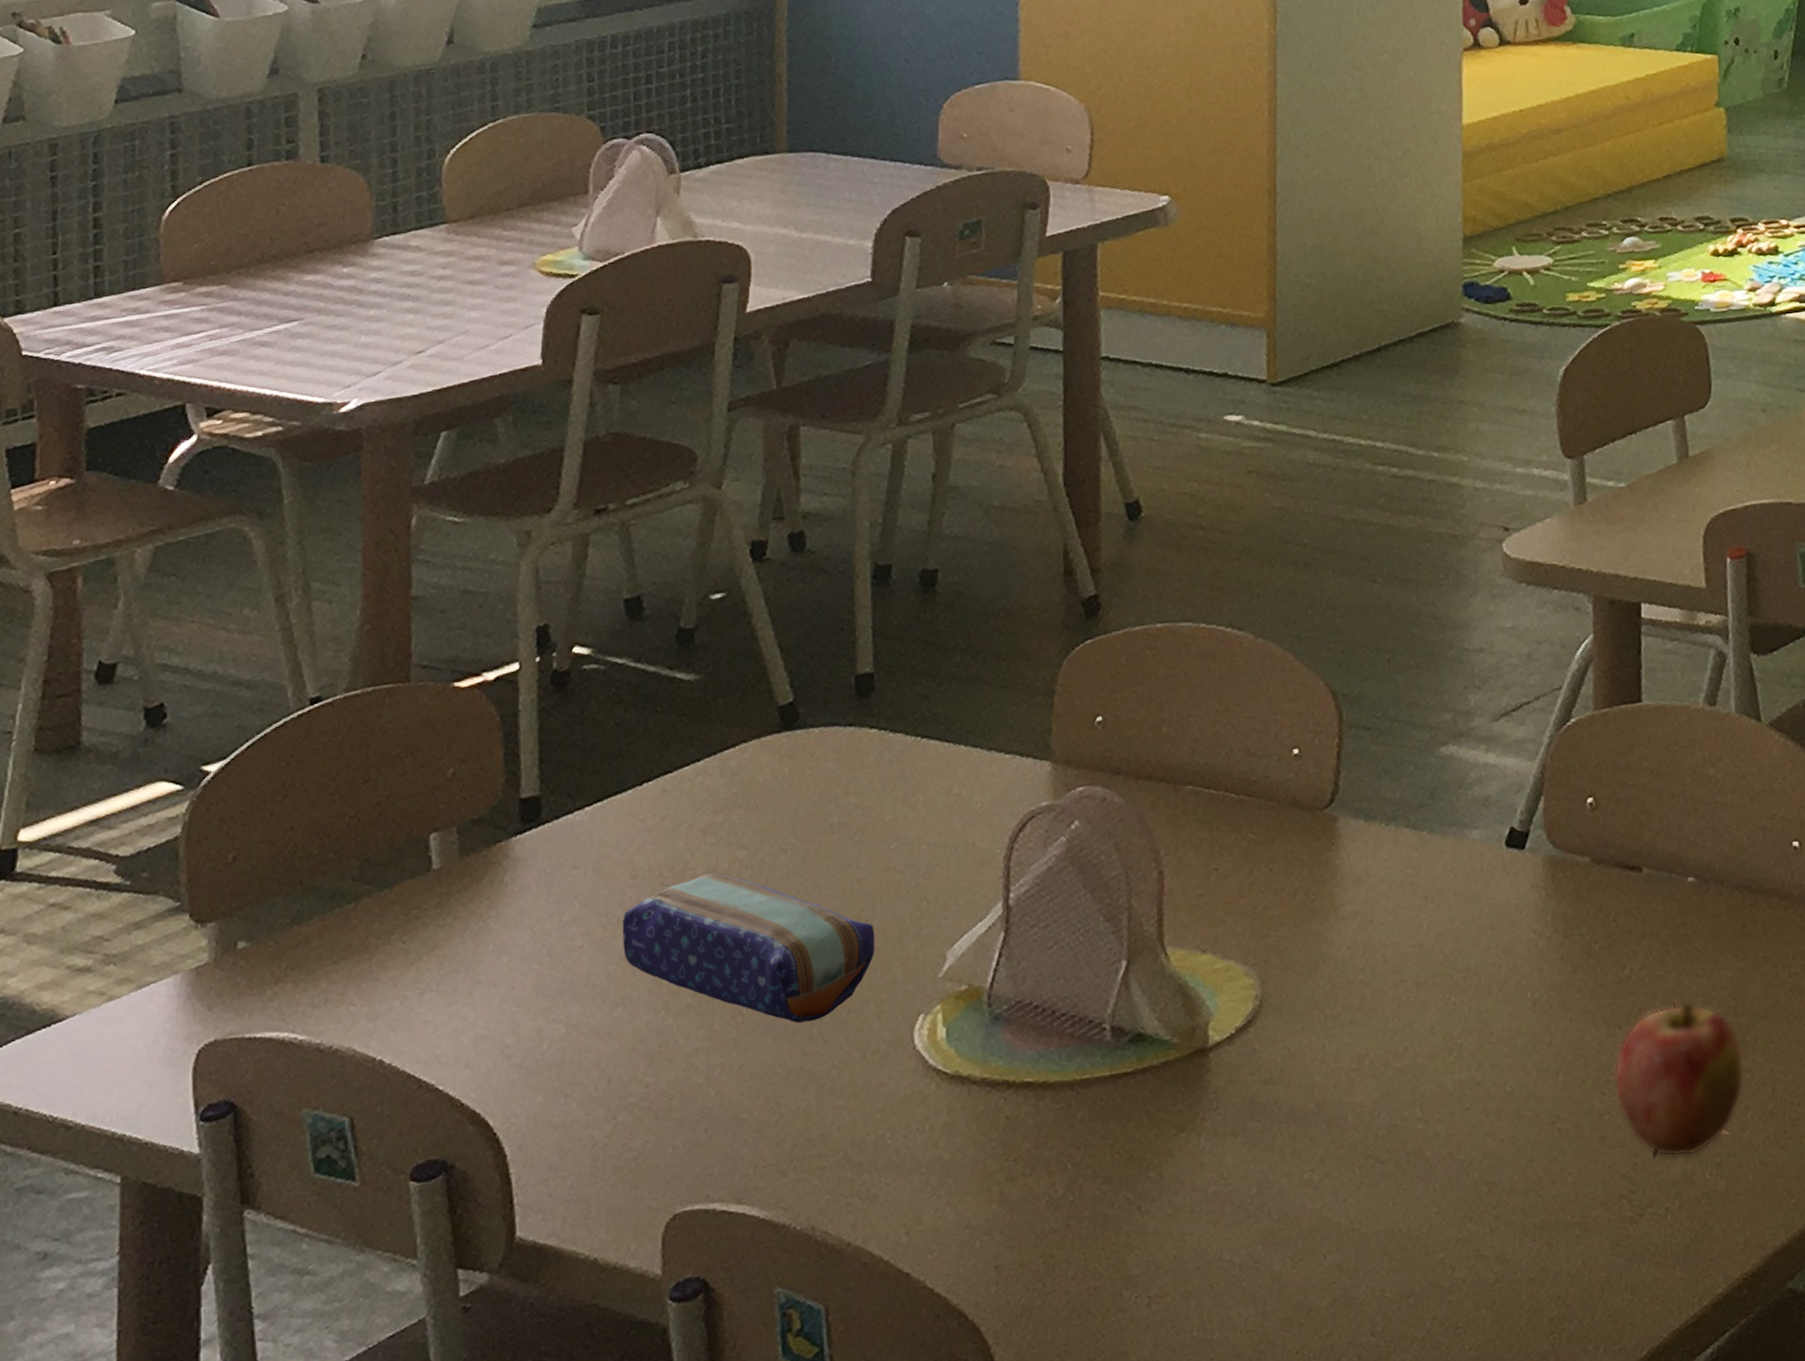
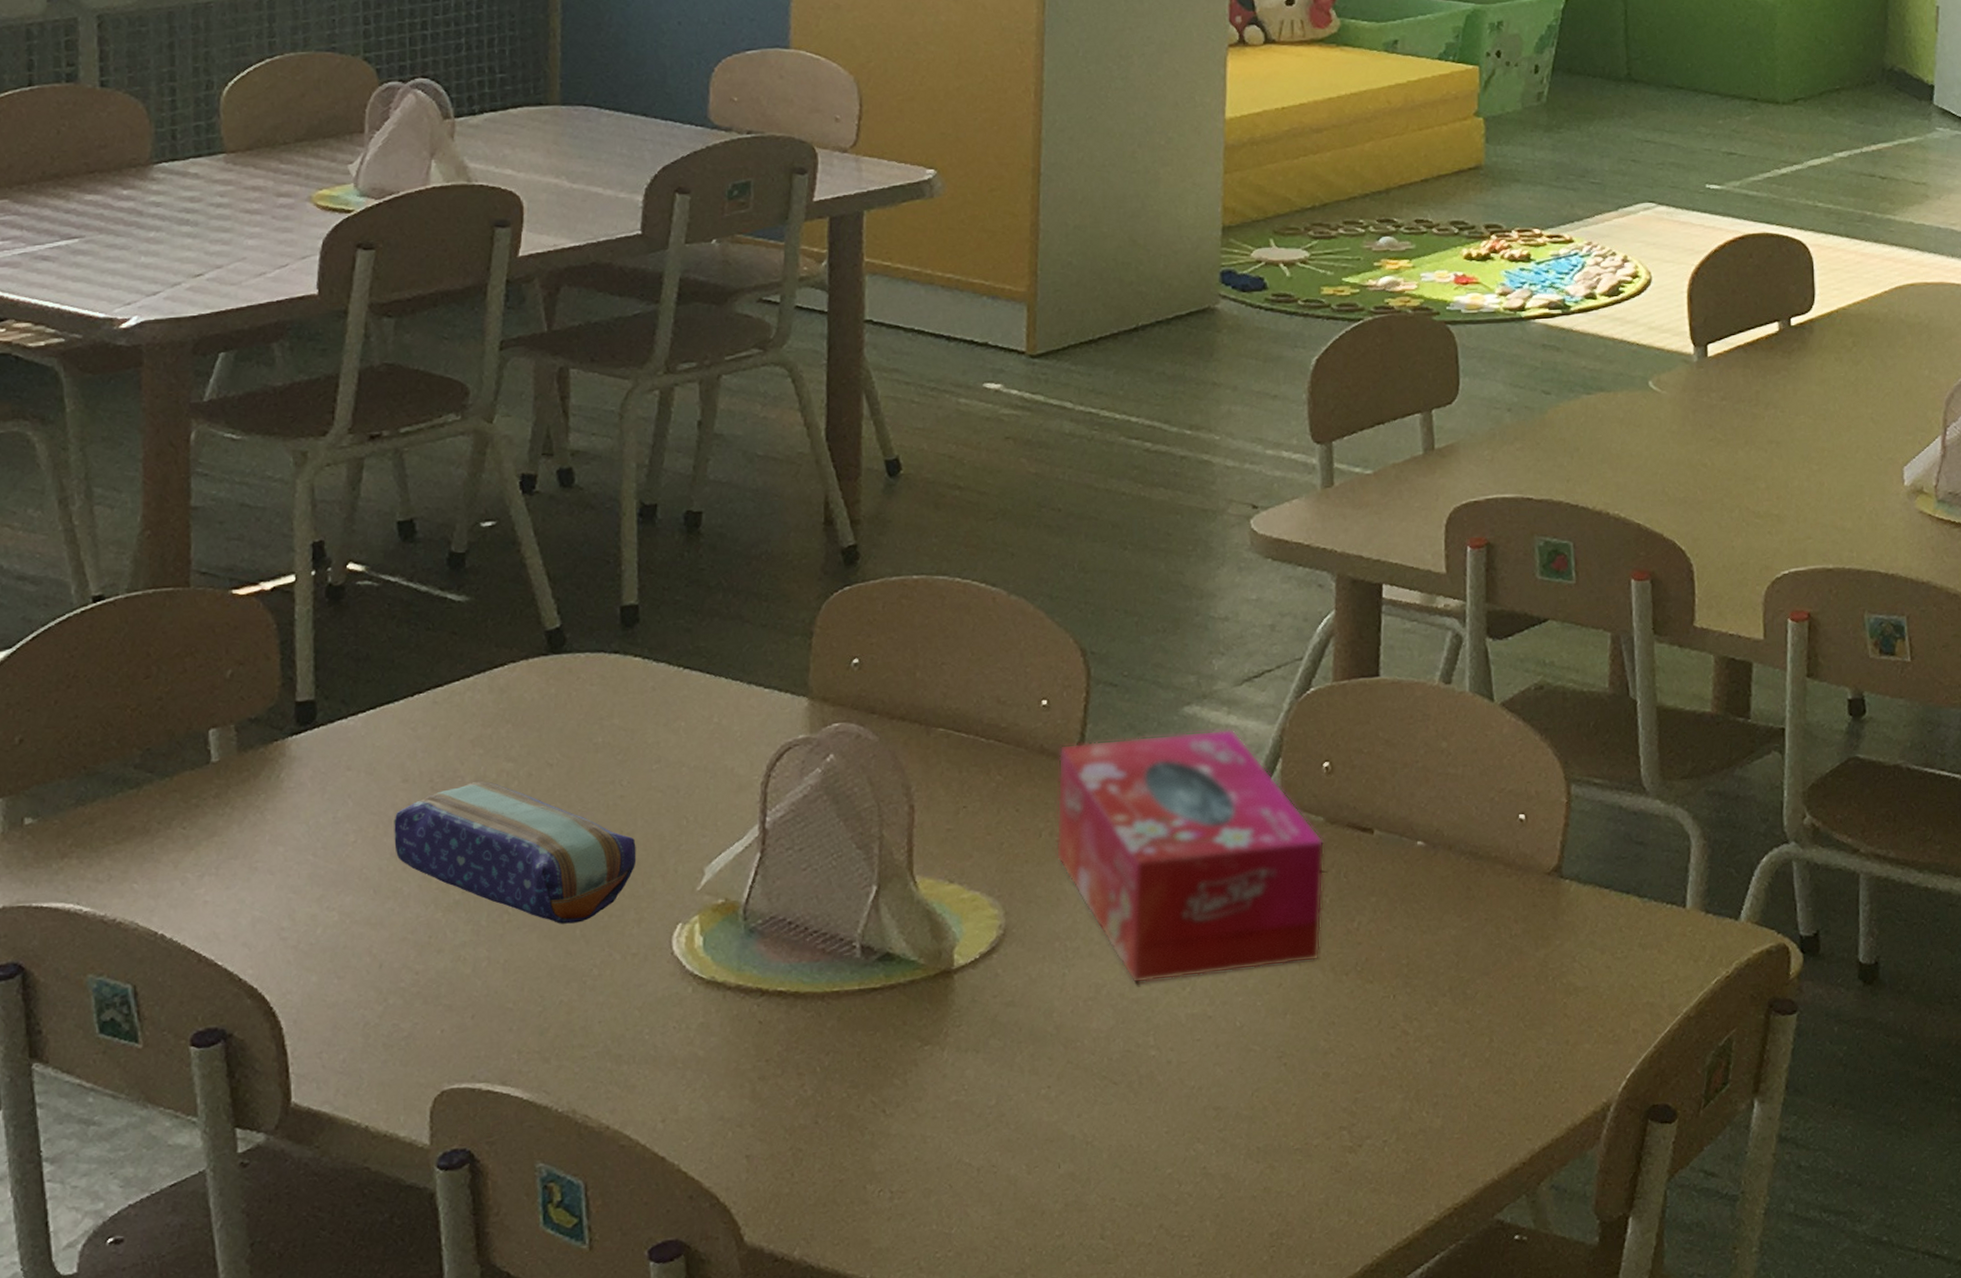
tissue box: none [1311,767,1593,1051] -> present [1055,729,1325,984]
apple: present [1614,1001,1745,1158] -> none [1339,955,1464,1096]

